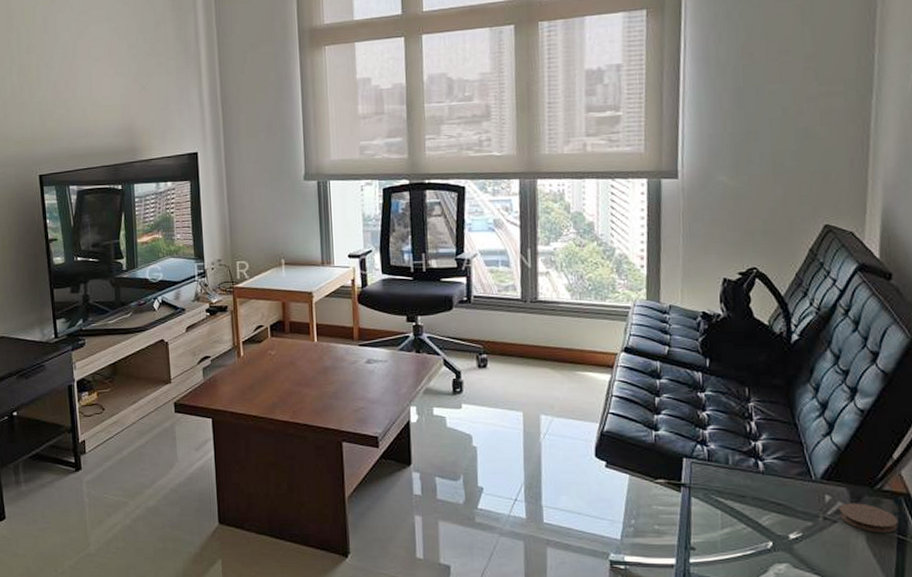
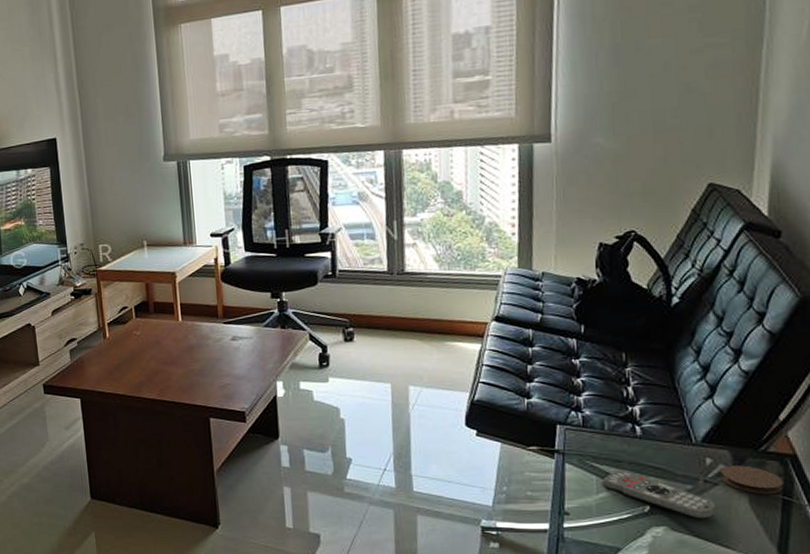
remote control: none [726,505,837,558] -> present [602,469,718,520]

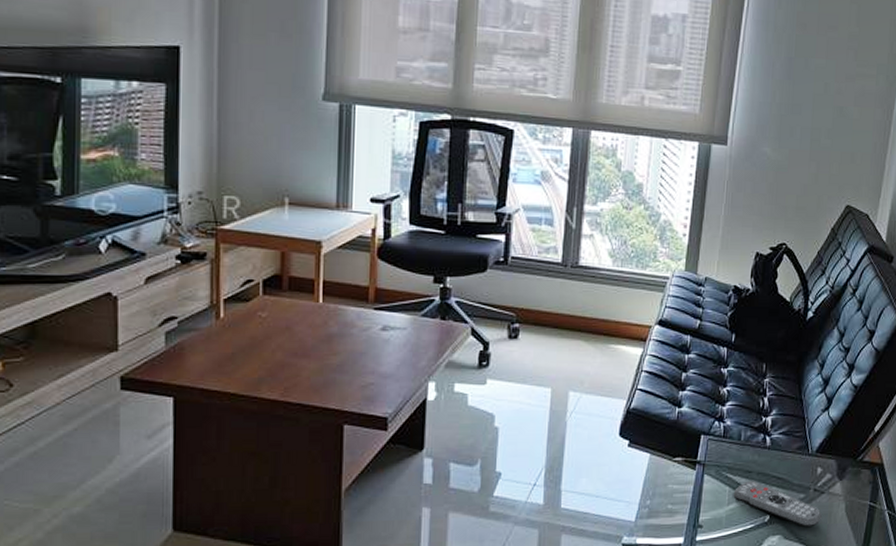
coaster: present [720,465,784,495] -> none [826,474,872,501]

